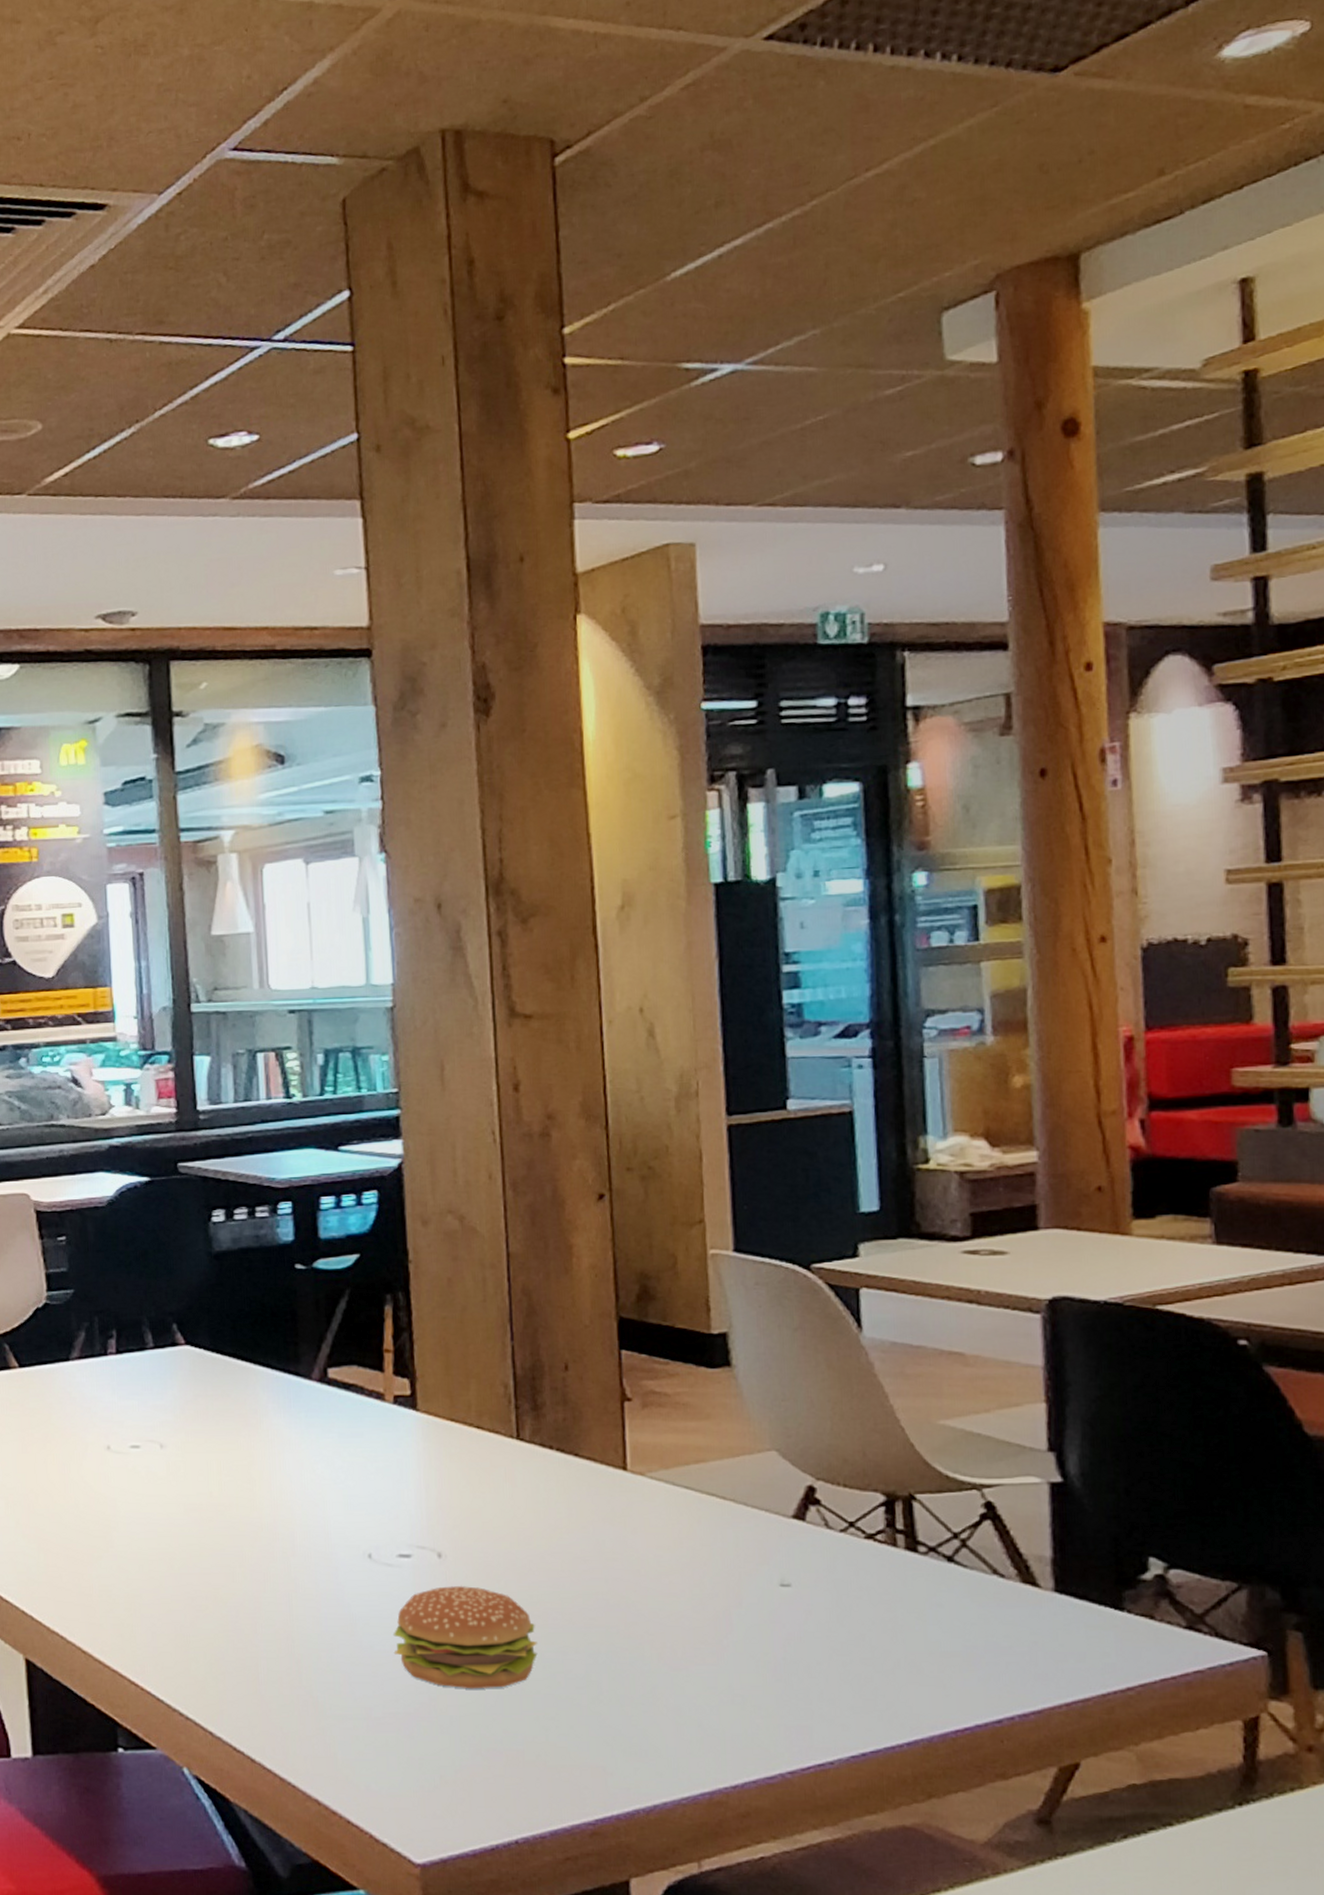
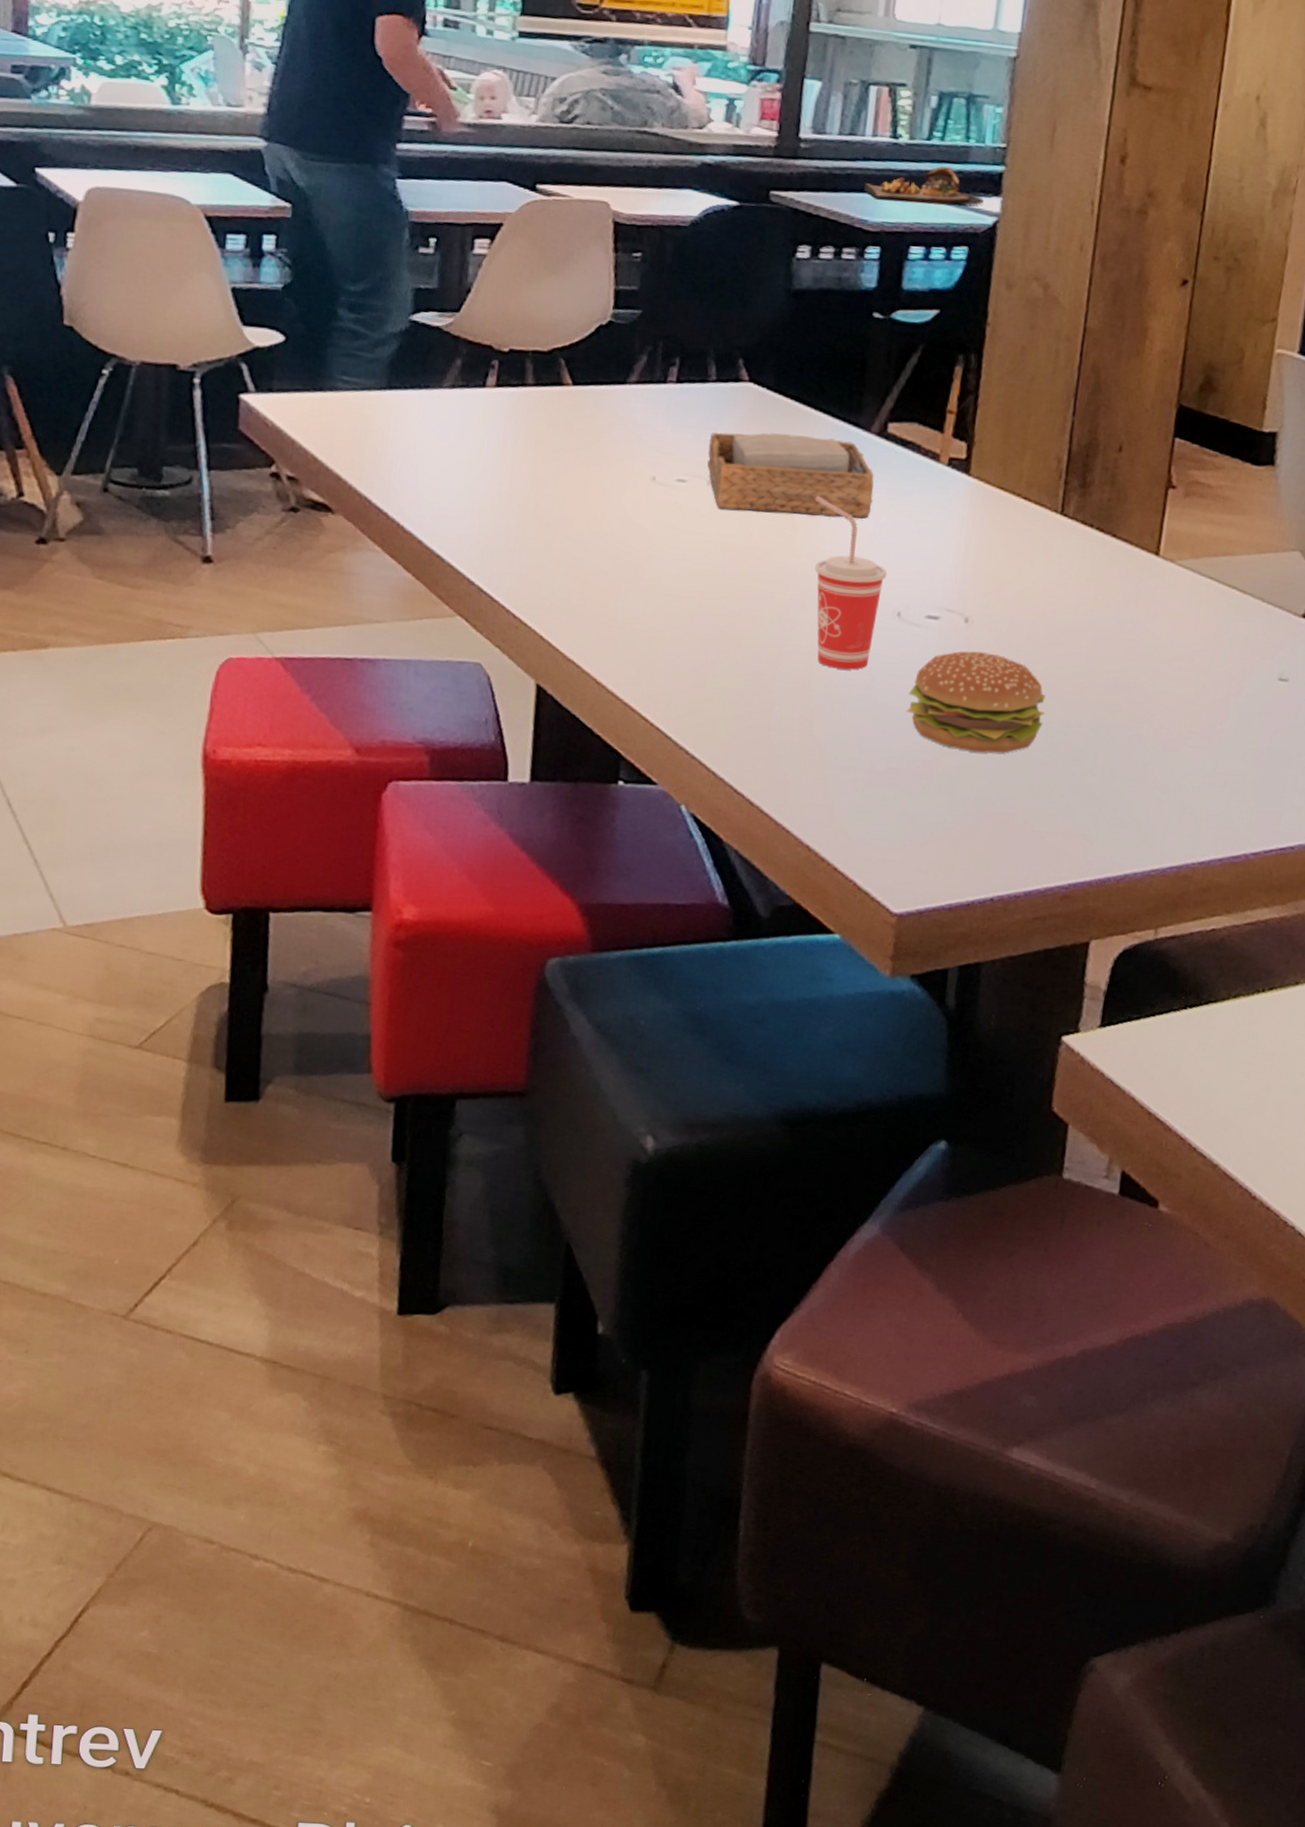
napkin holder: none [155,1390,325,1470] -> present [707,432,874,519]
food tray: none [267,1118,386,1157] -> present [864,166,985,205]
beverage cup: none [267,1447,352,1617] -> present [815,496,888,670]

